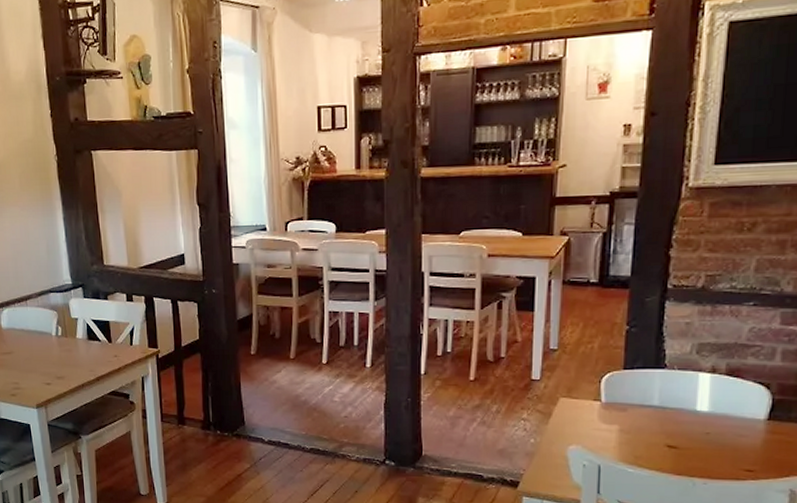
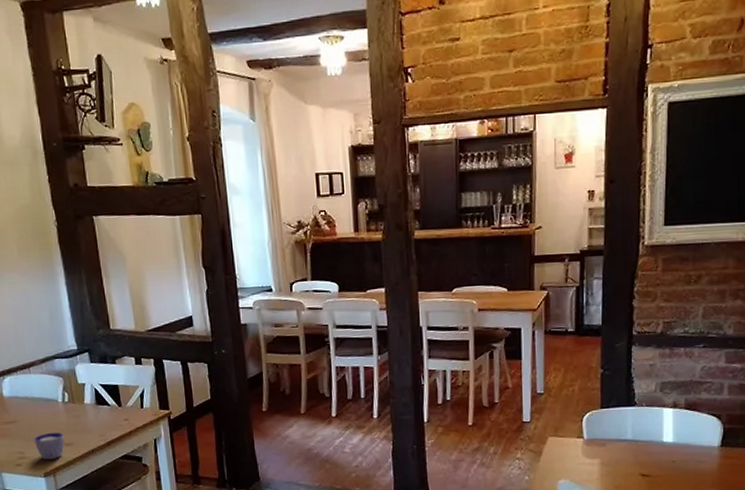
cup: none [28,364,56,392] -> present [33,432,65,460]

